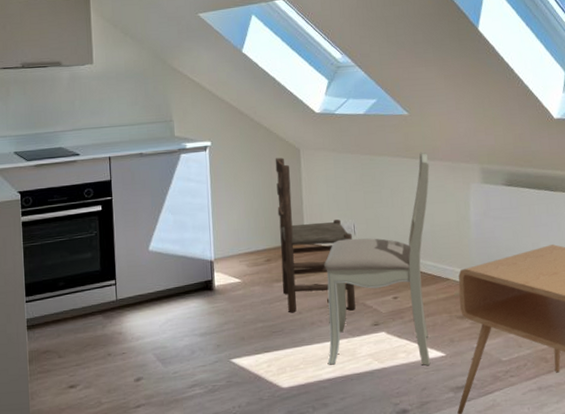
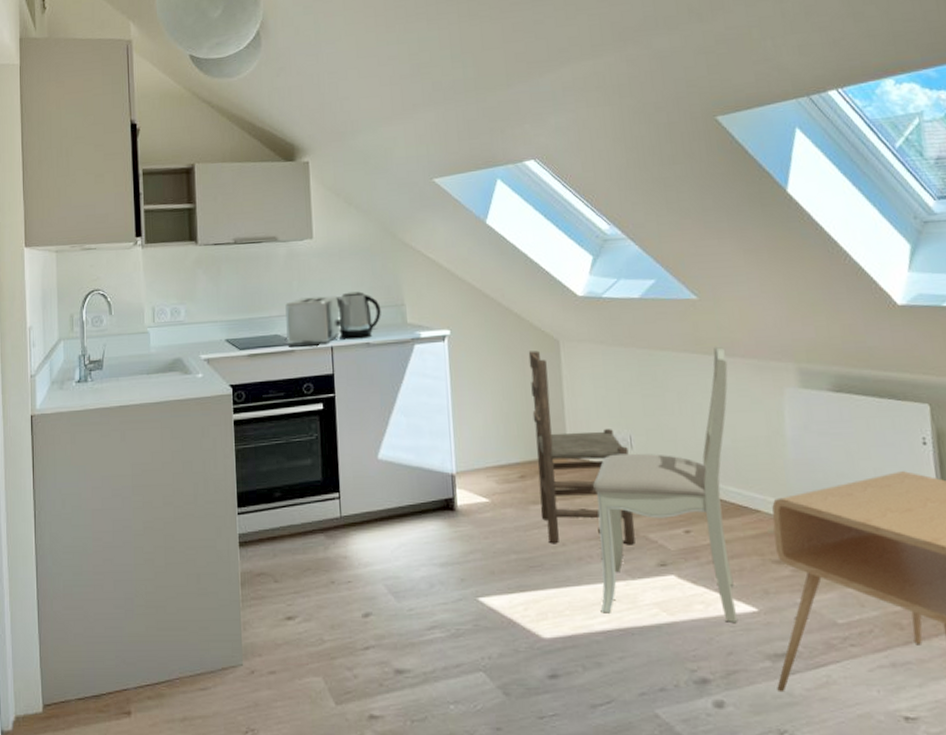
toaster: none [68,113,117,158] -> present [285,296,341,347]
kettle: none [113,109,153,152] -> present [336,291,381,341]

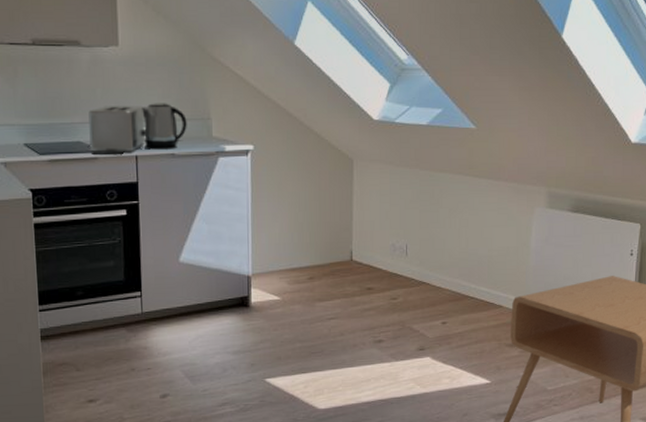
dining chair: present [528,350,635,545] -> none [324,168,403,334]
dining chair: present [593,346,738,624] -> none [367,170,493,393]

